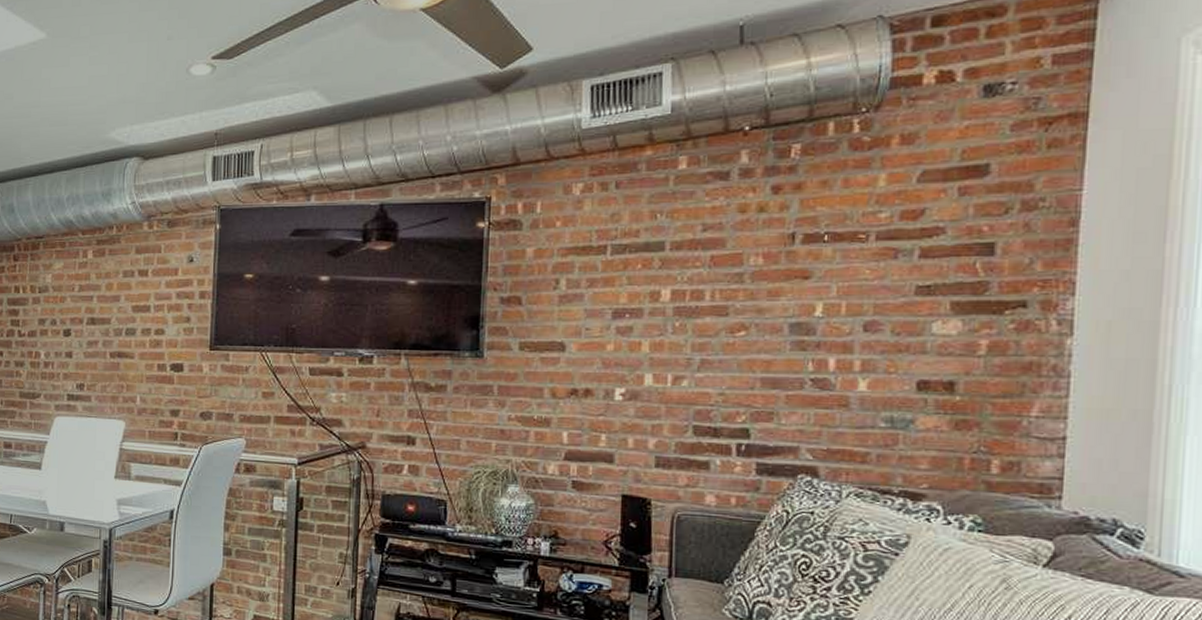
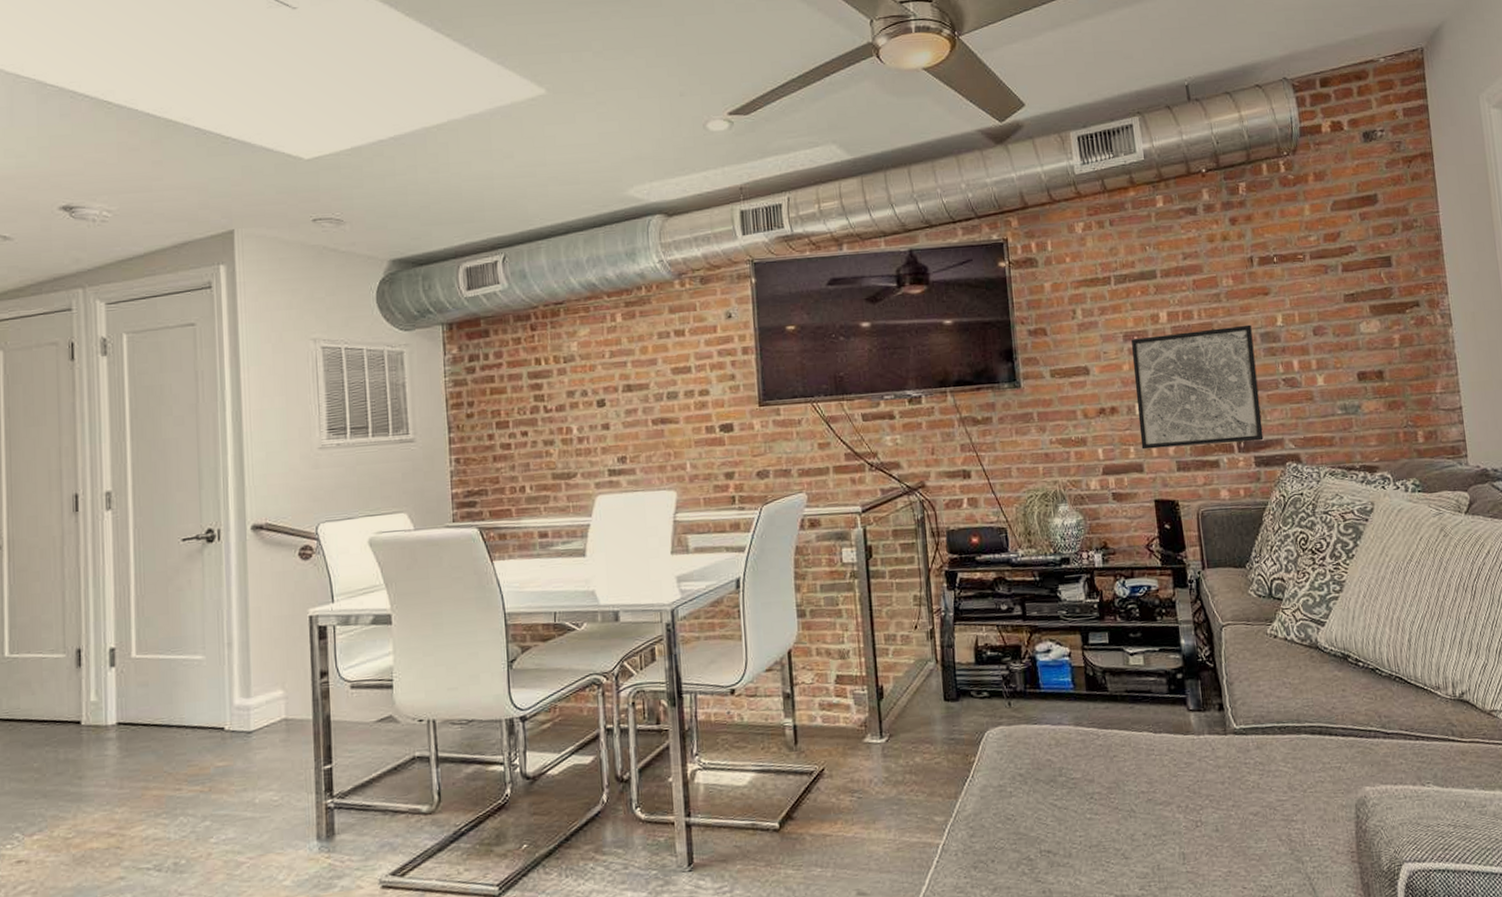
wall art: none [615,312,779,446] -> present [1131,324,1264,450]

